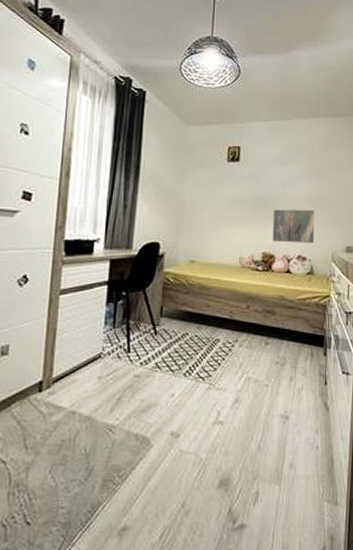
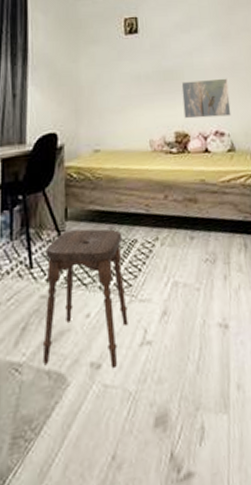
stool: none [132,326,208,439] -> present [42,229,128,369]

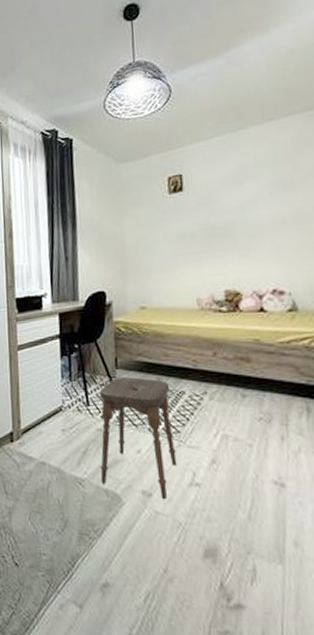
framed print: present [181,78,232,119] -> none [232,231,294,277]

